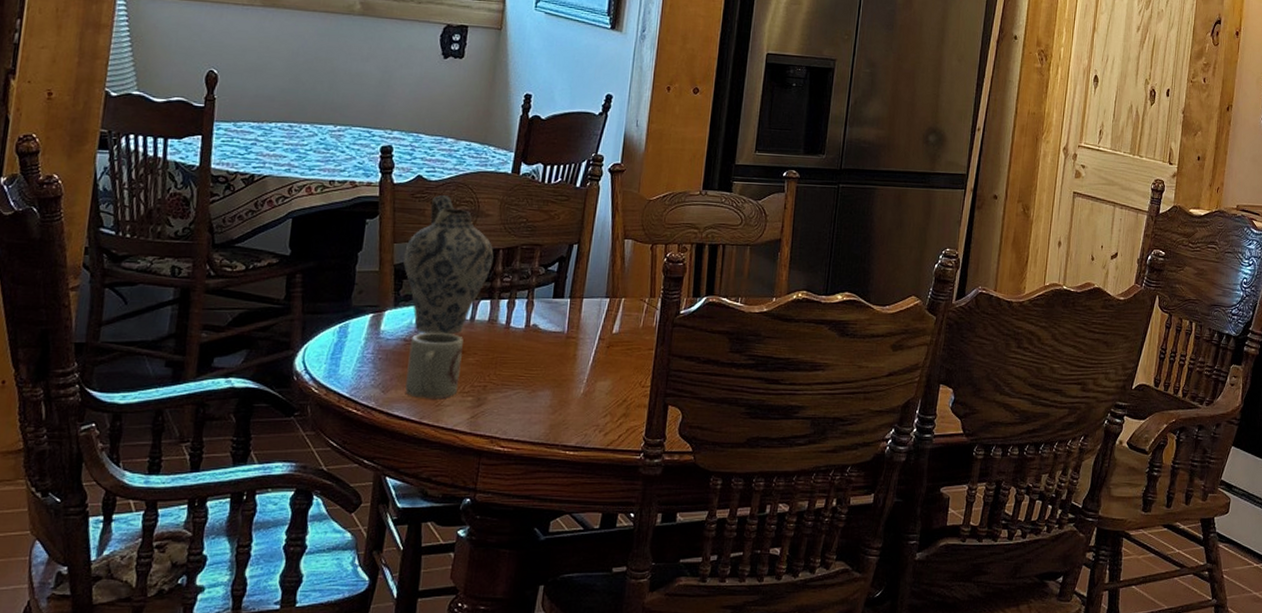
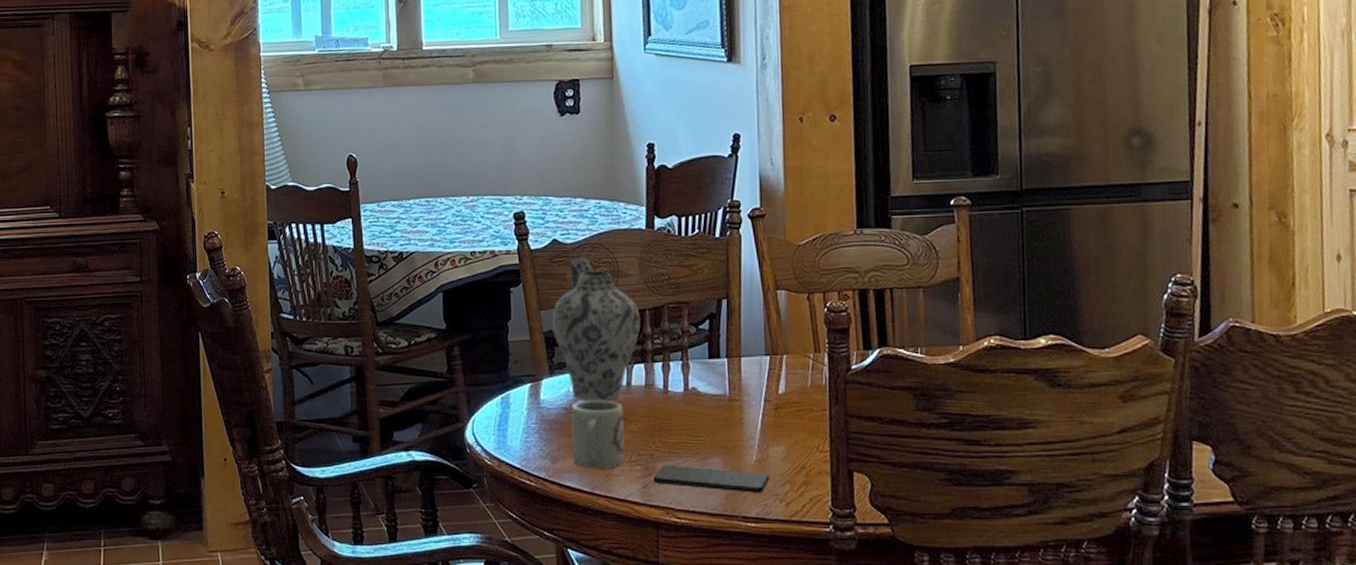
smartphone: none [482,397,593,424] -> present [653,465,770,493]

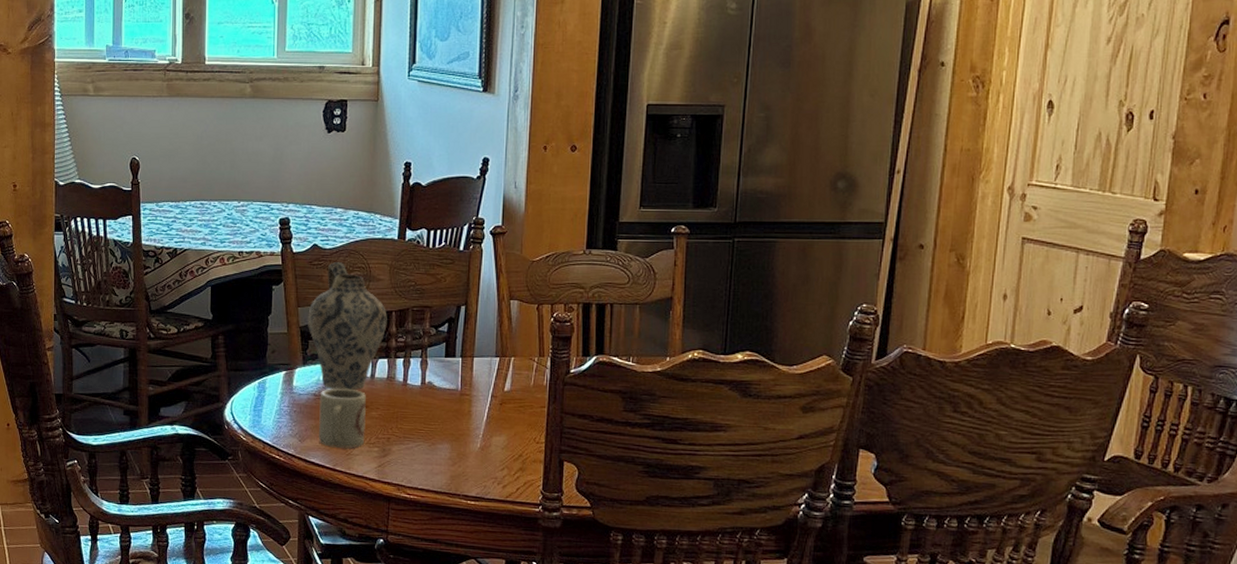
smartphone: present [653,465,770,493] -> none [388,448,491,476]

